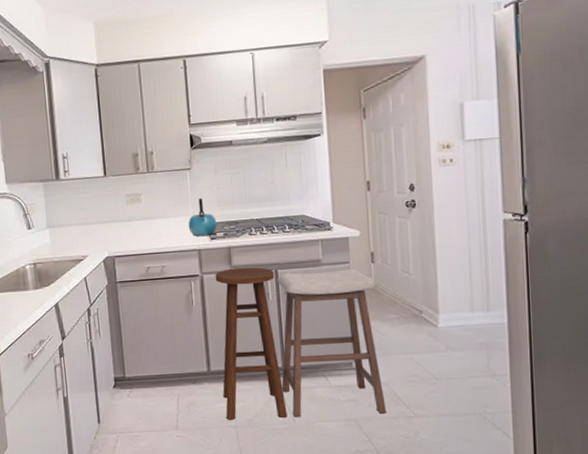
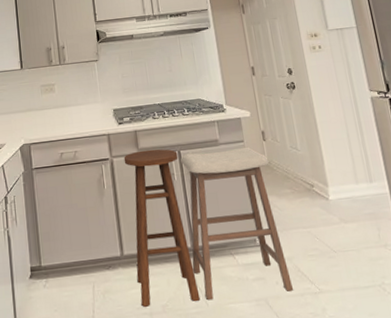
kettle: present [188,198,217,236] -> none [97,86,124,122]

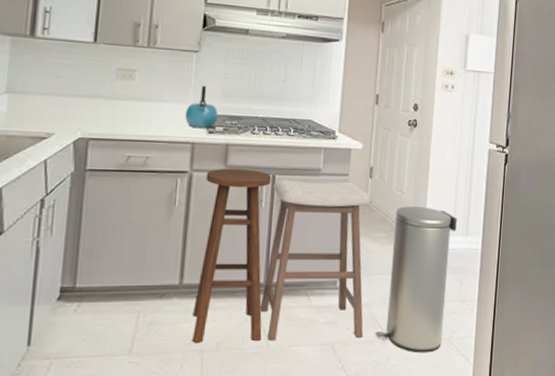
kettle: none [97,86,124,122] -> present [185,85,218,128]
pedal bin: none [295,159,374,302] -> present [375,206,457,353]

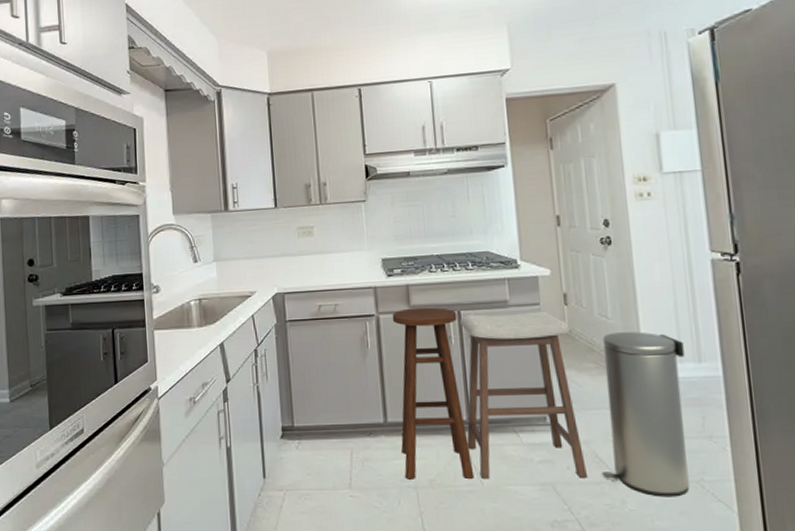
kettle: present [185,85,218,128] -> none [363,231,394,272]

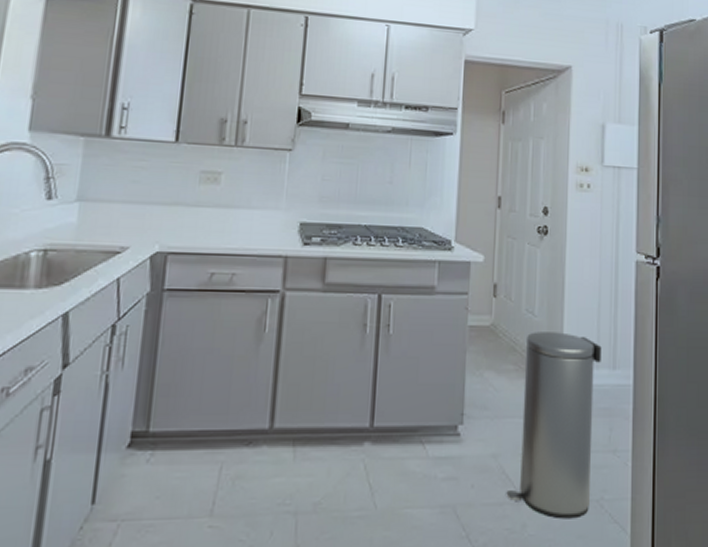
bar stool: present [392,307,474,479] -> none [284,286,377,503]
bar stool: present [460,311,588,478] -> none [365,299,495,500]

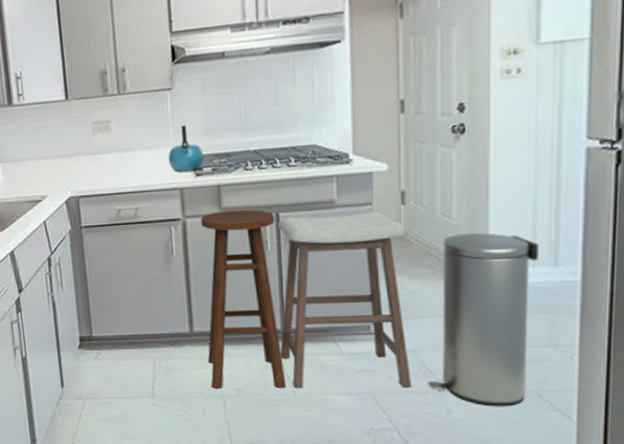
kettle: none [276,189,315,239] -> present [168,125,204,172]
bar stool: none [284,286,377,503] -> present [200,209,286,389]
bar stool: none [365,299,495,500] -> present [278,211,413,388]

